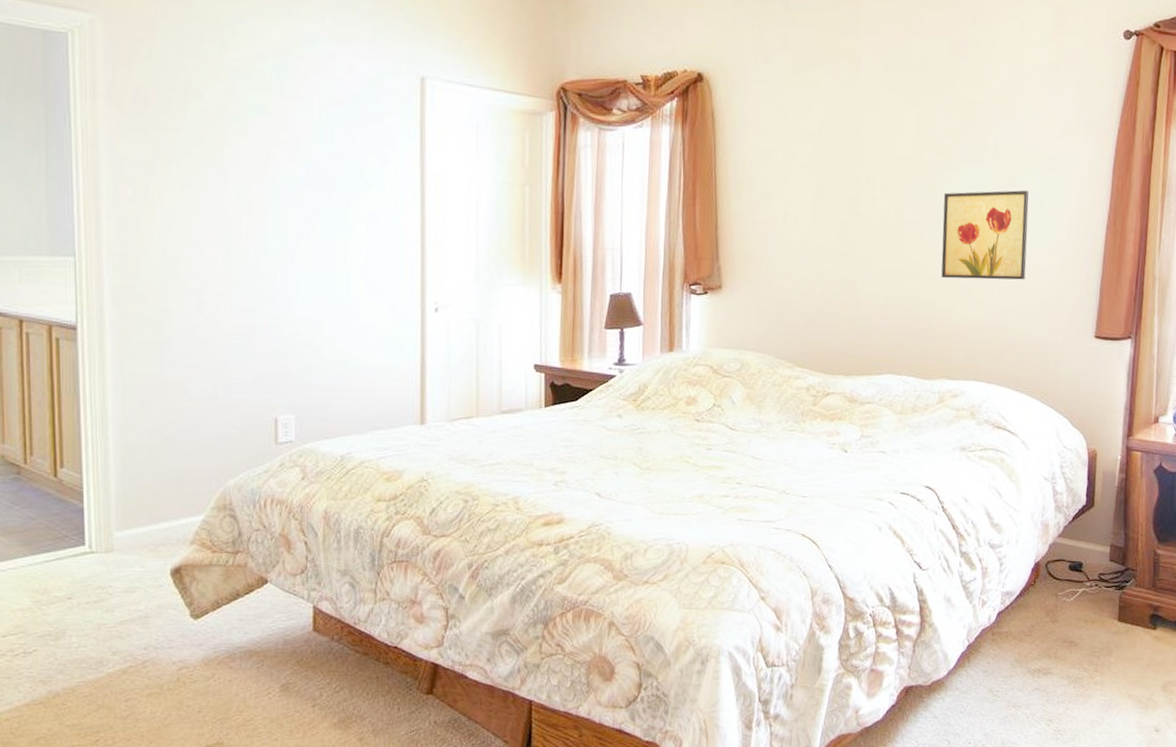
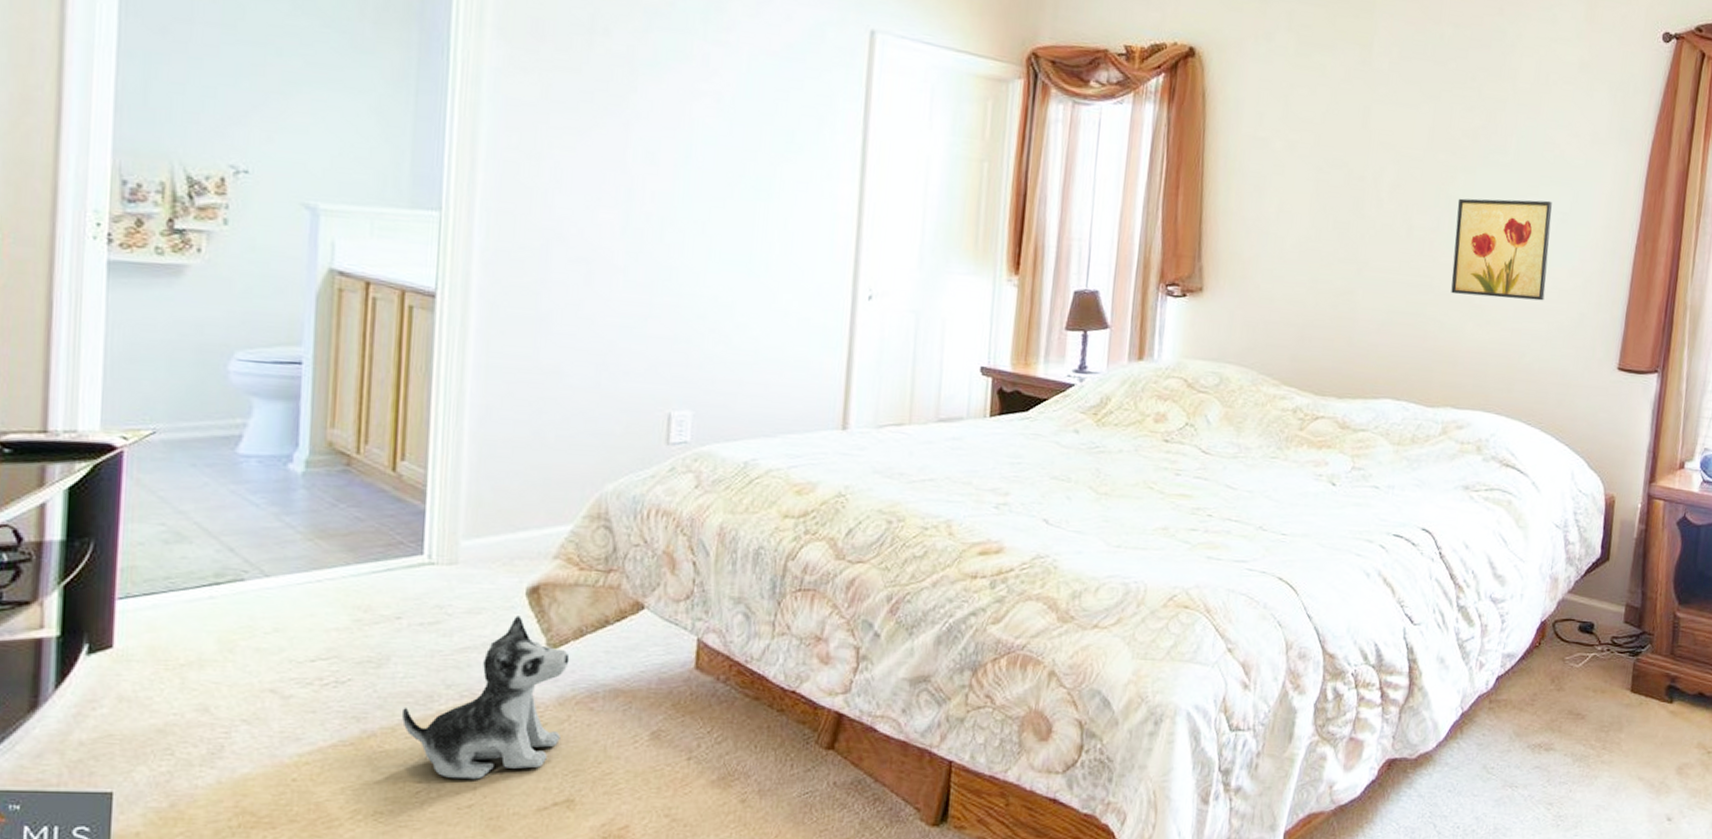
plush toy: none [80,593,210,729] -> present [402,616,570,780]

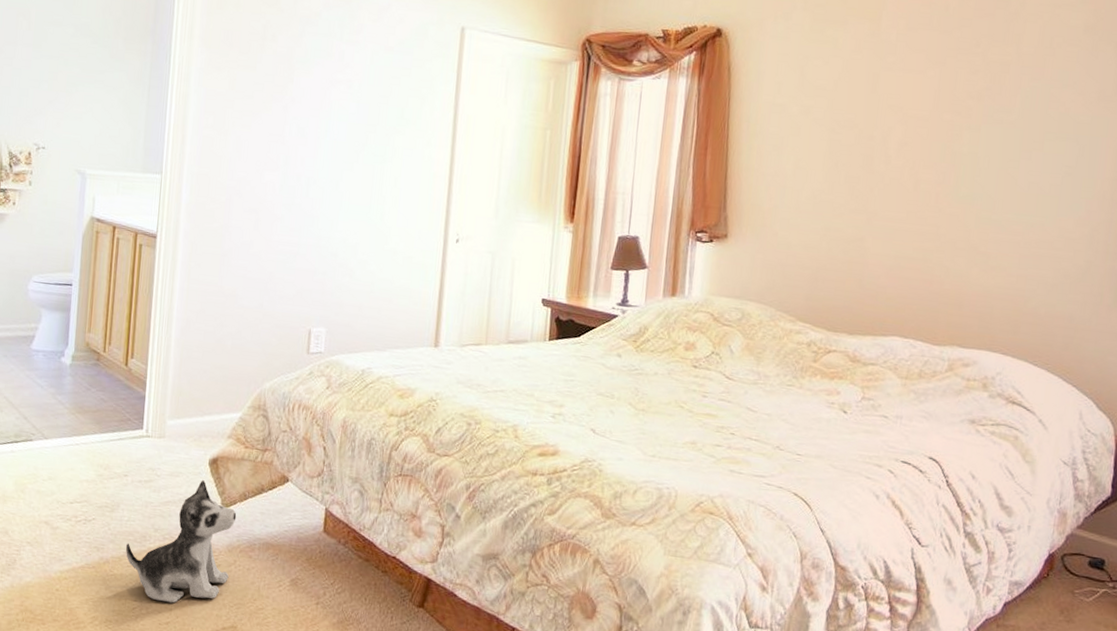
wall art: present [1451,198,1552,301] -> none [957,154,1057,249]

